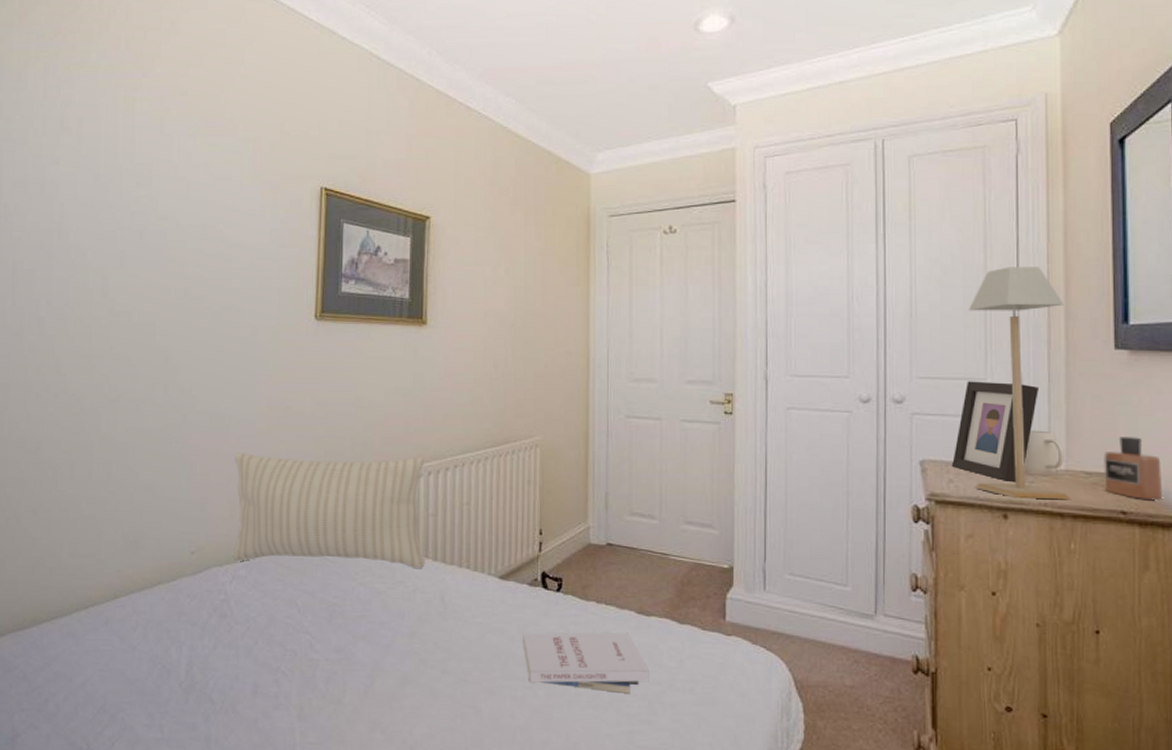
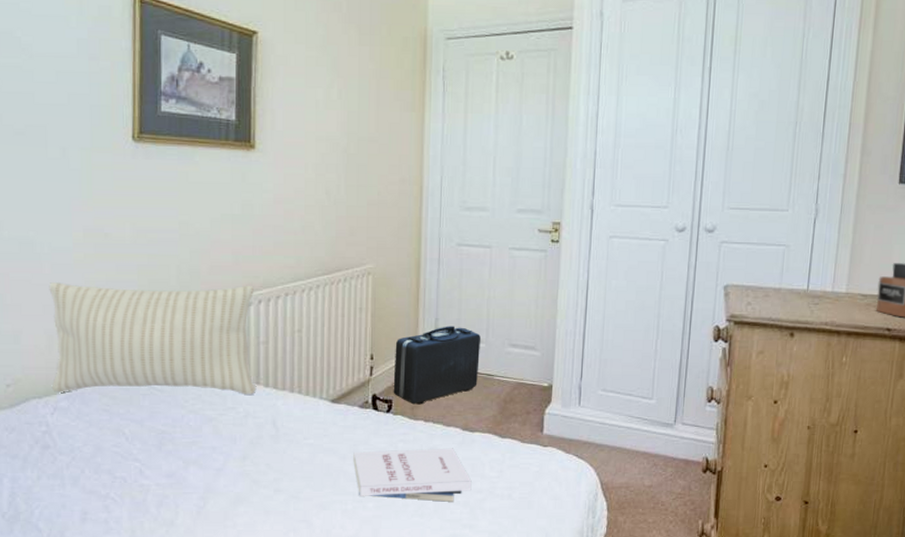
suitcase: none [563,500,653,584] -> present [393,326,480,405]
picture frame: present [952,381,1039,483] -> none [752,211,832,305]
table lamp: present [969,267,1072,500] -> none [768,104,862,320]
mug: present [1024,430,1064,477] -> none [811,257,847,299]

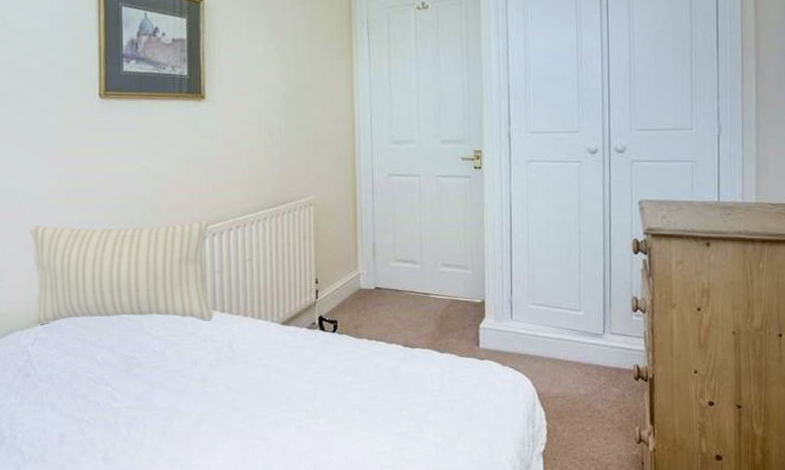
books: present [353,448,472,502] -> none [304,364,416,416]
suitcase: present [393,326,480,405] -> none [337,249,416,324]

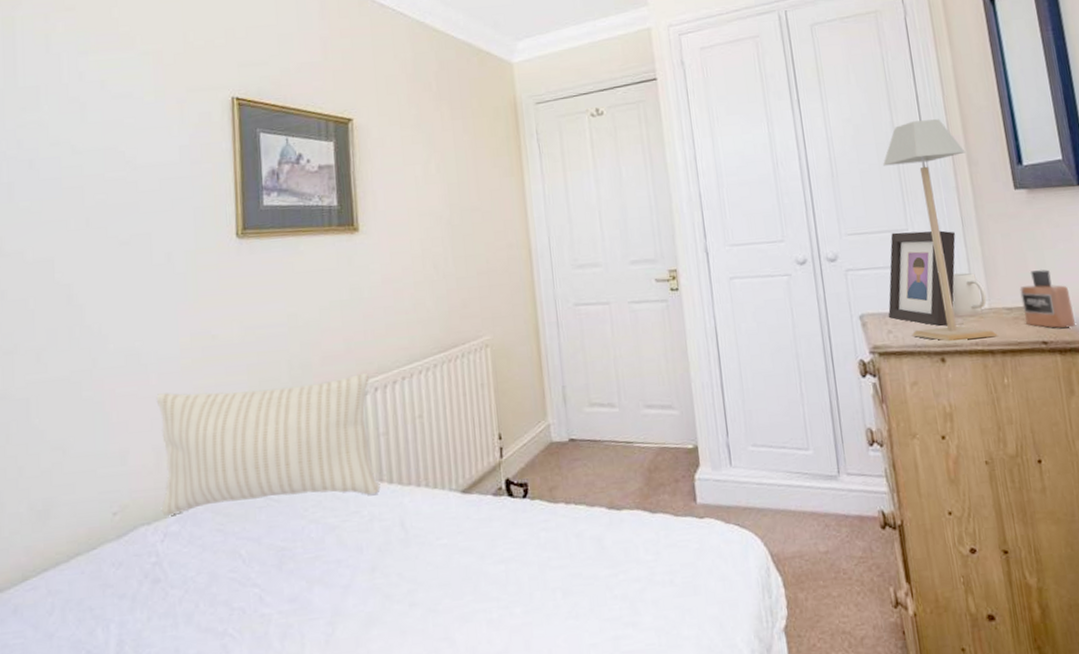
picture frame: none [665,130,734,216] -> present [888,230,956,327]
table lamp: none [678,30,761,229] -> present [883,119,999,342]
mug: none [723,170,755,209] -> present [952,272,987,318]

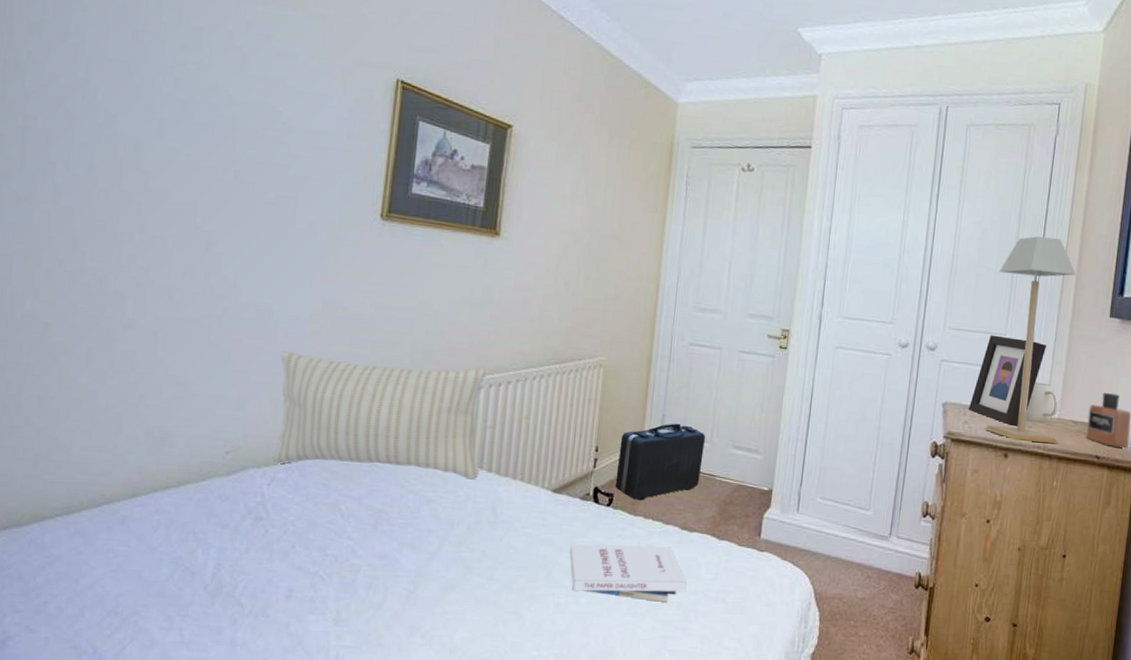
books: none [492,531,628,601] -> present [569,544,687,602]
suitcase: none [523,392,617,486] -> present [615,423,705,501]

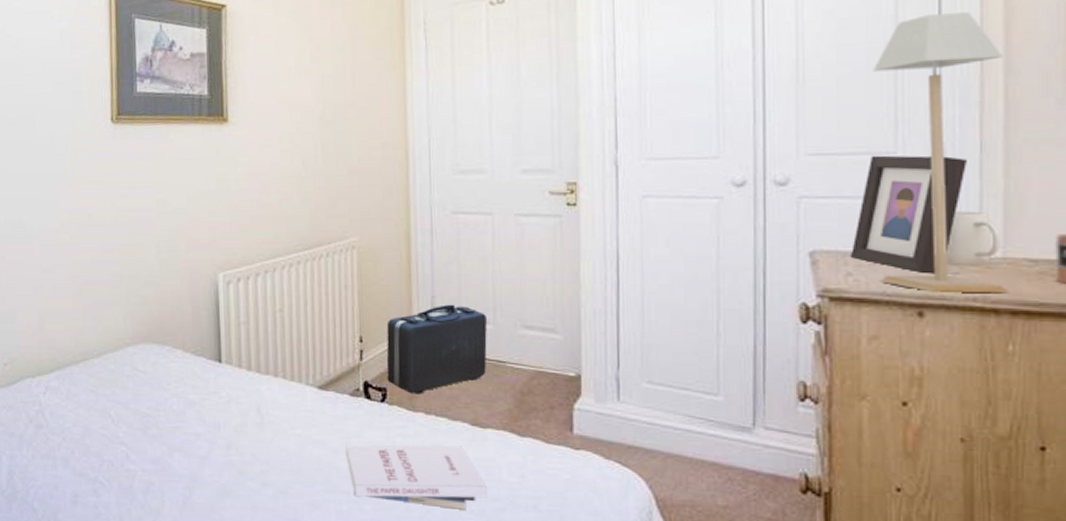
pillow: present [271,351,486,479] -> none [39,264,239,378]

